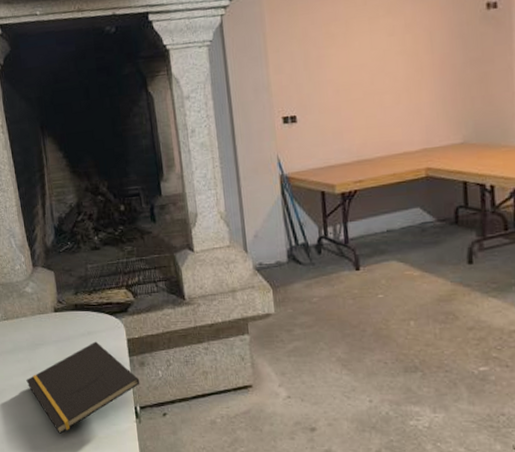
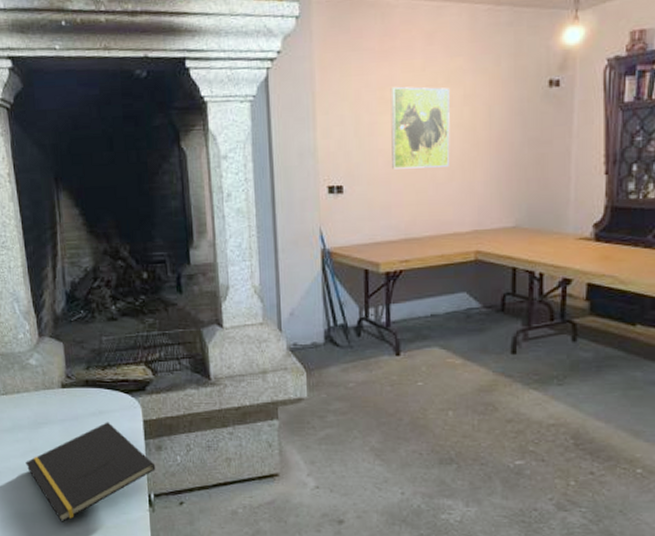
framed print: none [335,18,395,97] -> present [390,86,450,169]

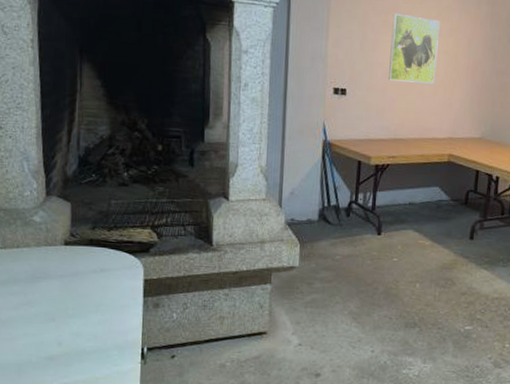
notepad: present [25,422,156,522] -> none [18,279,152,373]

